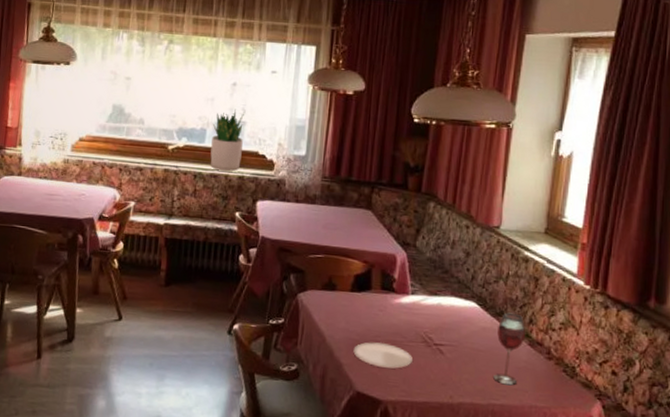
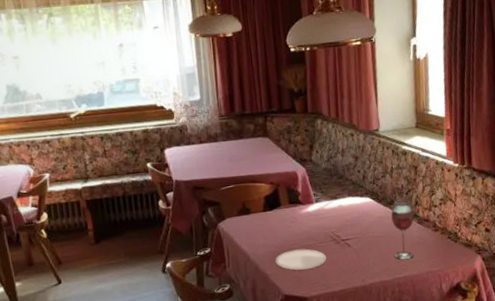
planter: present [210,109,246,172] -> none [108,68,143,129]

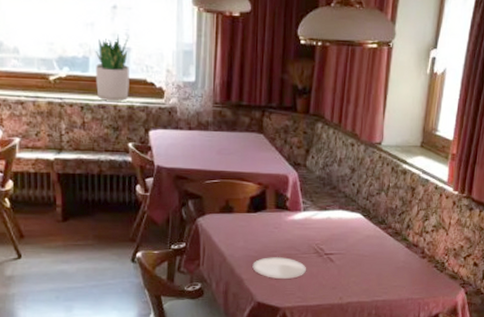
planter: none [108,68,143,129] -> present [95,34,129,102]
wineglass: present [391,199,415,260] -> none [376,220,404,283]

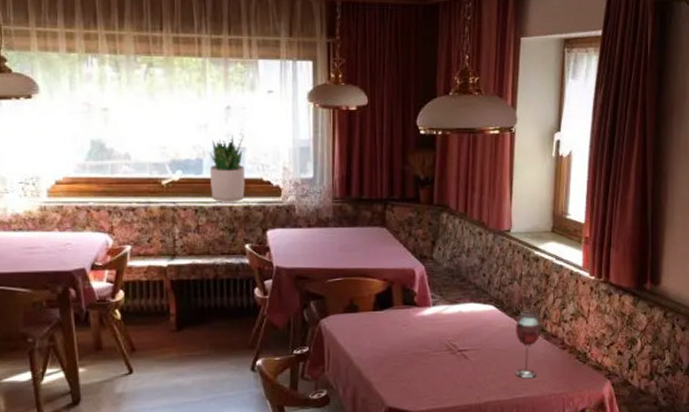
plate: present [252,257,306,279] -> none [381,357,439,380]
wineglass: none [376,220,404,283] -> present [515,311,542,379]

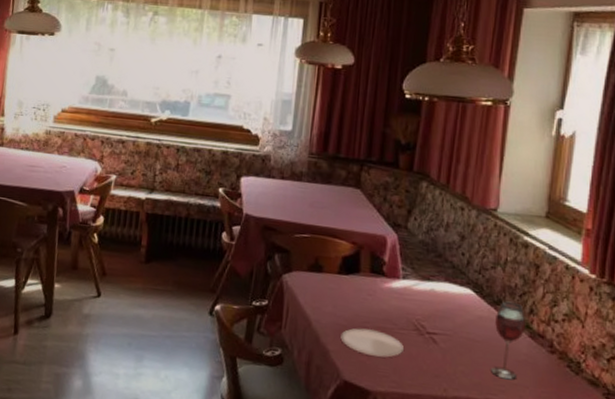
planter: present [208,134,245,203] -> none [193,82,230,147]
plate: none [381,357,439,380] -> present [340,328,404,358]

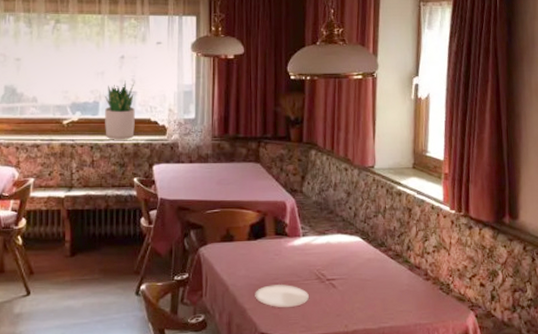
planter: none [193,82,230,147] -> present [104,80,135,140]
wineglass: present [491,301,527,380] -> none [381,242,406,308]

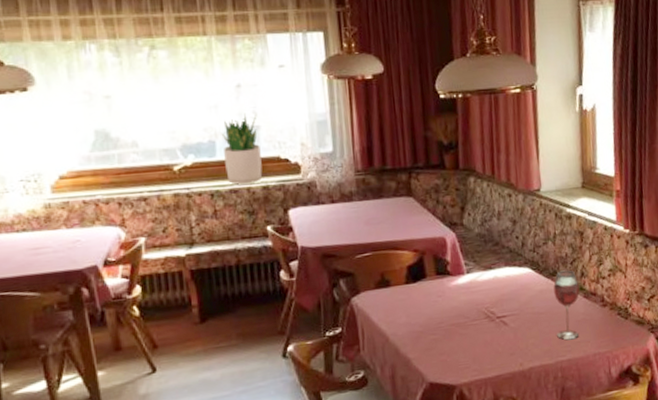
plate: present [255,285,309,307] -> none [419,327,479,353]
wineglass: none [381,242,406,308] -> present [553,270,580,341]

